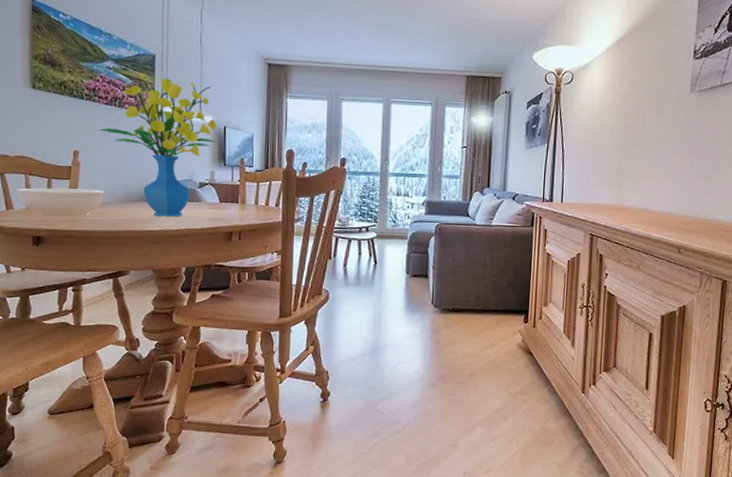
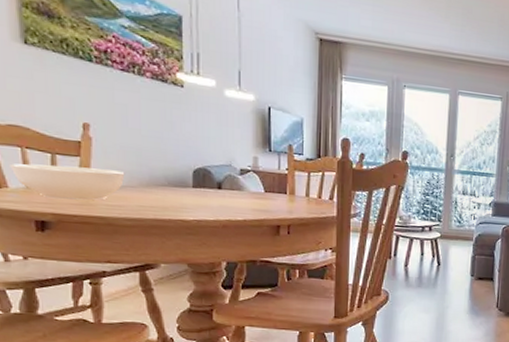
bouquet: present [99,72,217,217] -> none [115,33,260,206]

